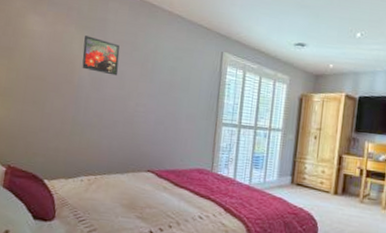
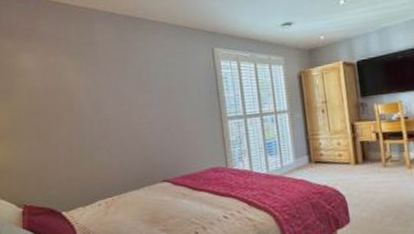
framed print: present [82,36,120,76] -> none [77,61,116,95]

